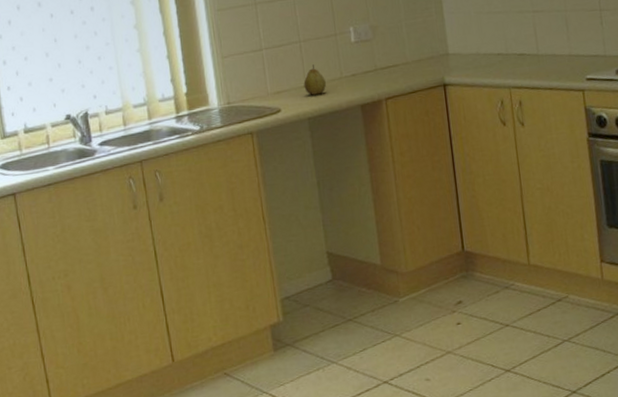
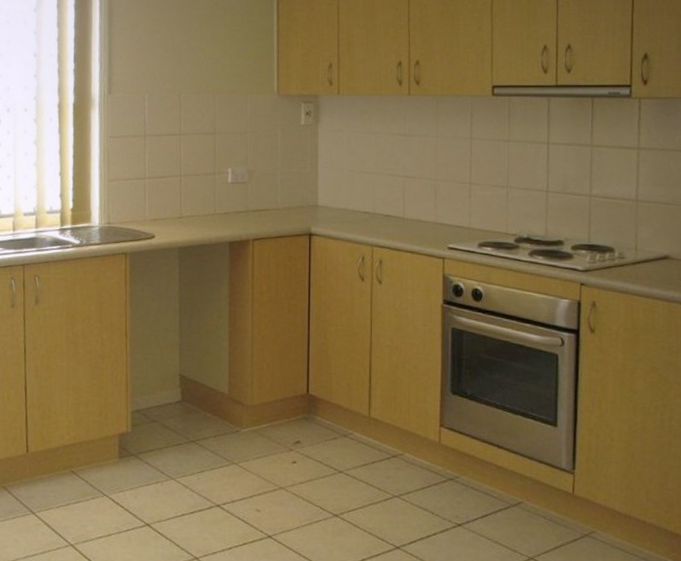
fruit: present [303,64,326,95] -> none [179,198,199,227]

